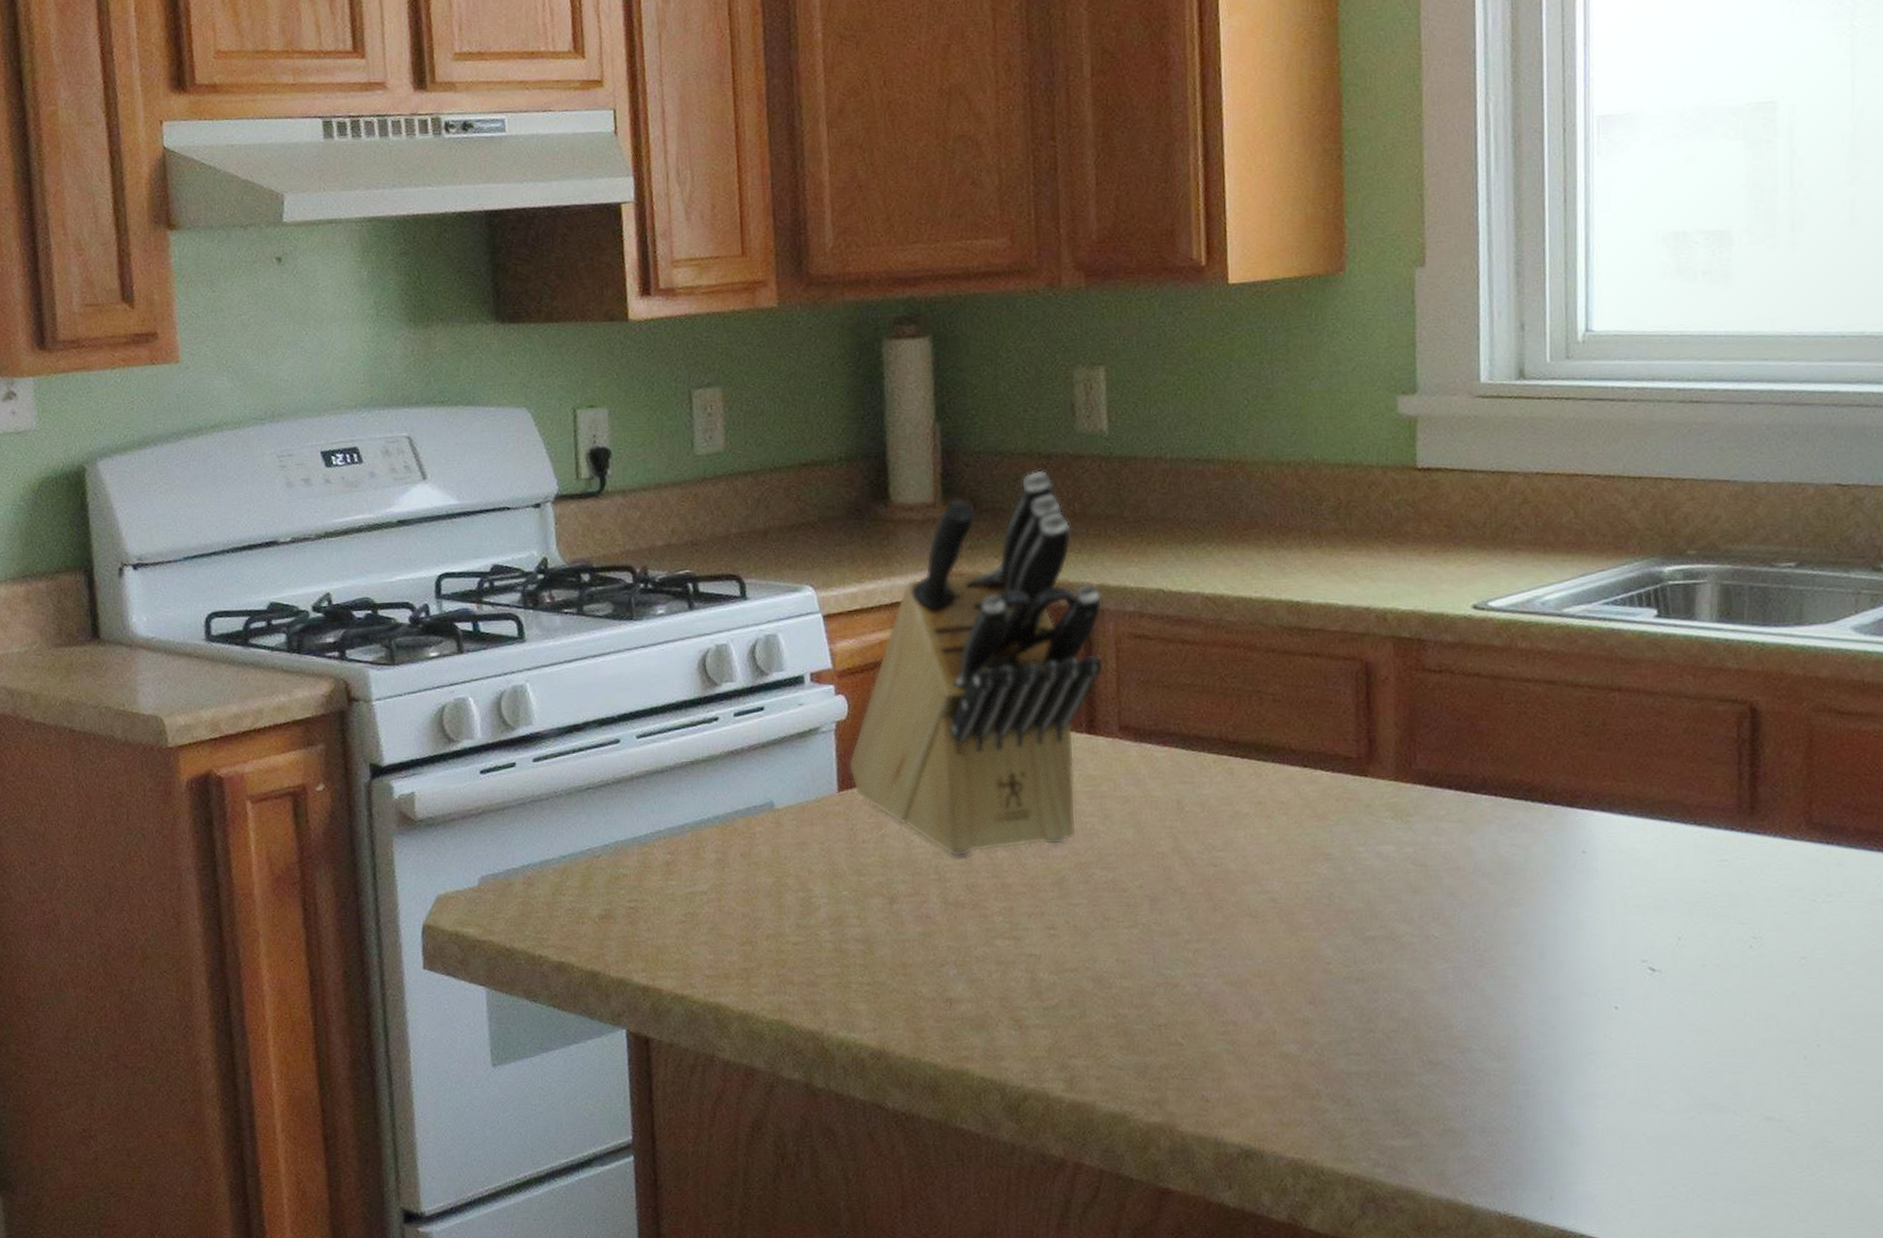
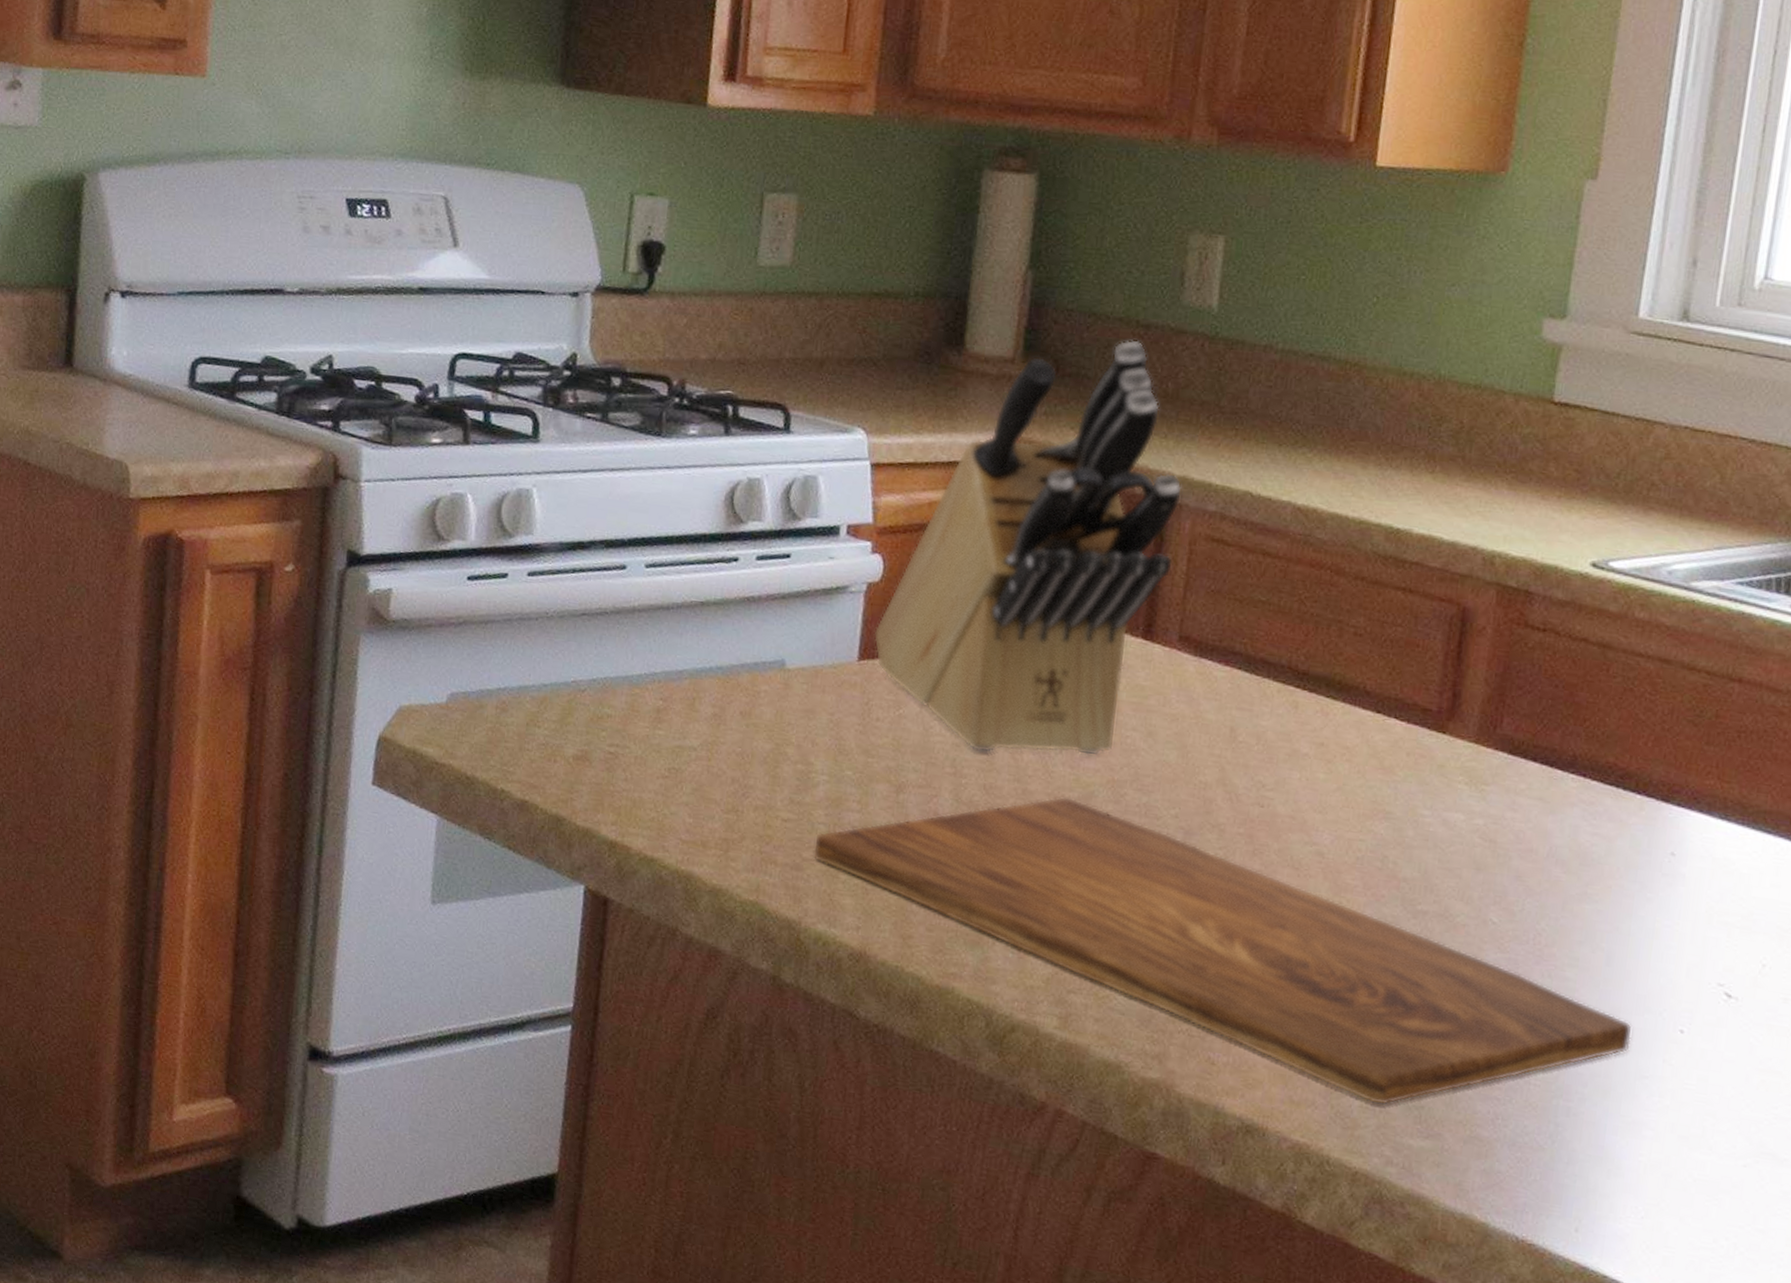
cutting board: none [823,884,1573,1115] -> present [813,796,1631,1106]

